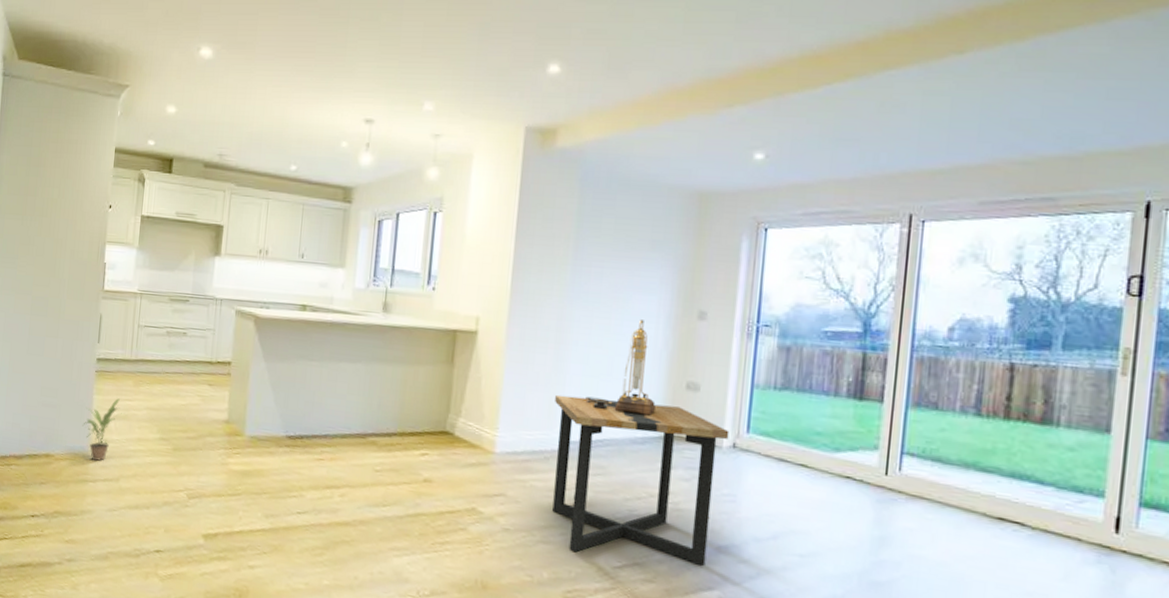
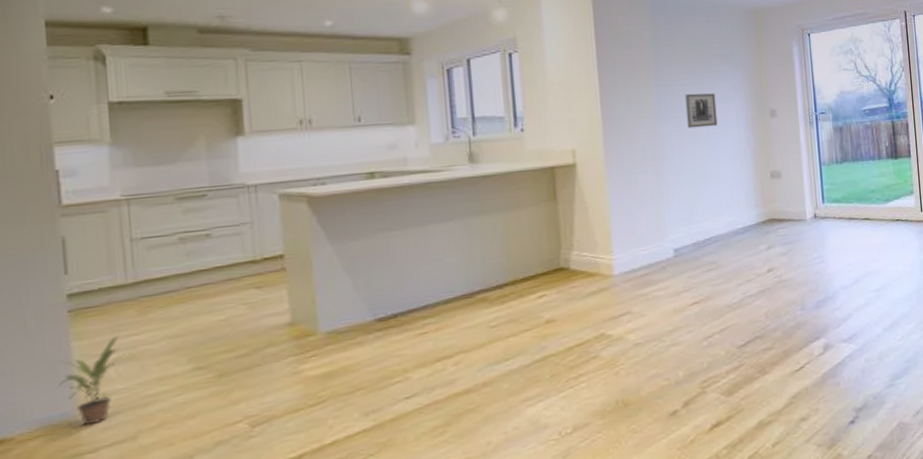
side table: present [552,394,729,566] -> none [661,194,810,345]
table lamp: present [586,320,657,416] -> none [689,125,750,213]
wall art: none [598,277,637,319] -> present [684,93,718,129]

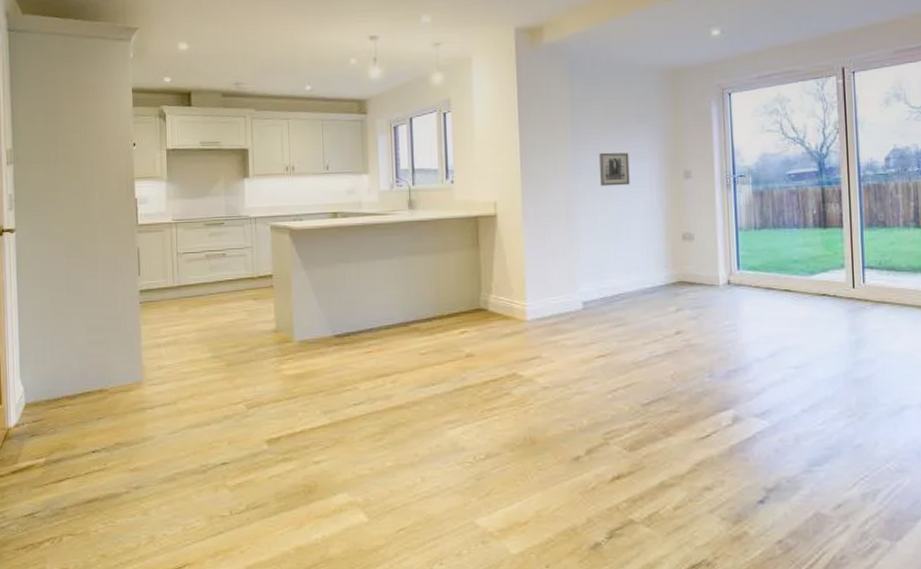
potted plant: present [59,336,125,425] -> none [133,325,172,388]

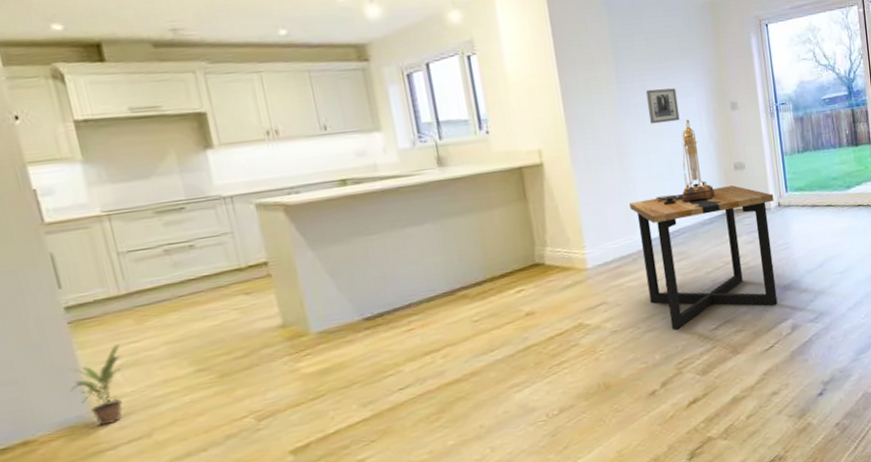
potted plant: none [133,325,172,388] -> present [69,344,129,425]
side table: none [573,256,724,398] -> present [629,185,778,330]
table lamp: none [599,185,660,269] -> present [656,120,716,206]

